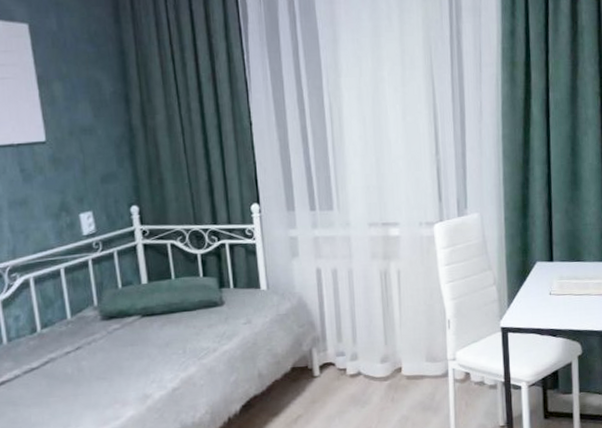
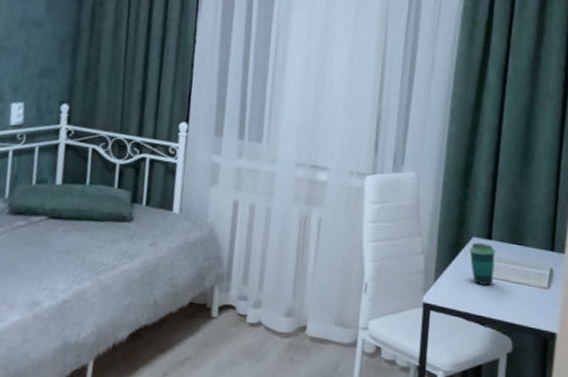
cup: none [535,266,559,302] -> present [469,242,496,286]

